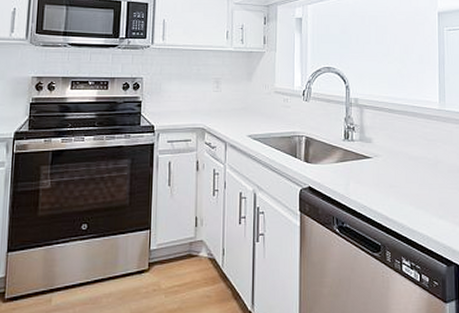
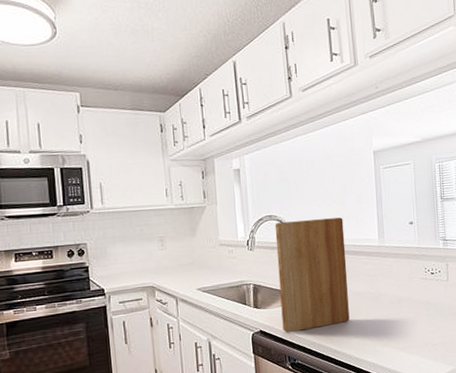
cutting board: none [332,75,405,193] -> present [275,217,350,333]

